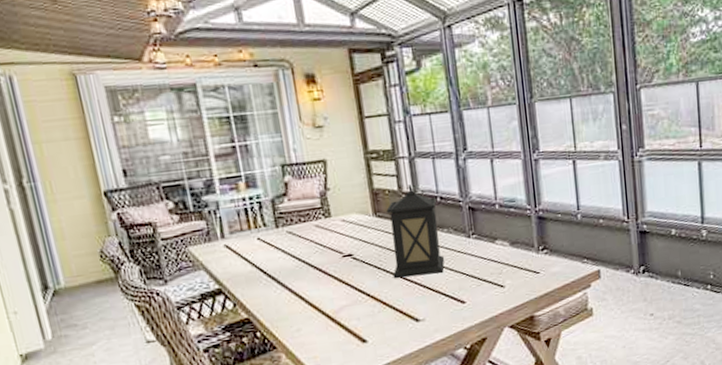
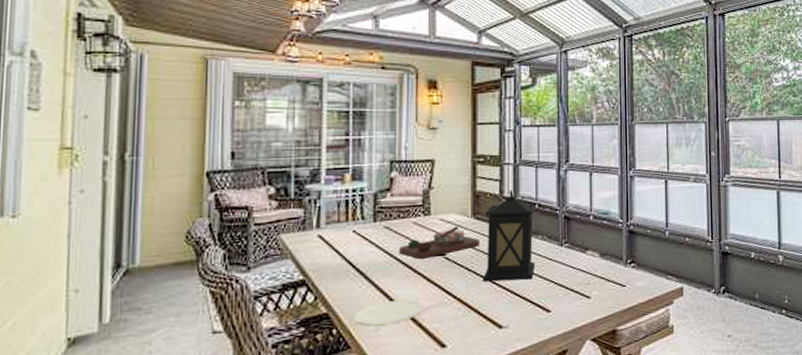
plate: none [273,300,339,328] -> present [353,300,423,327]
platter: none [306,225,385,261] -> present [399,225,479,259]

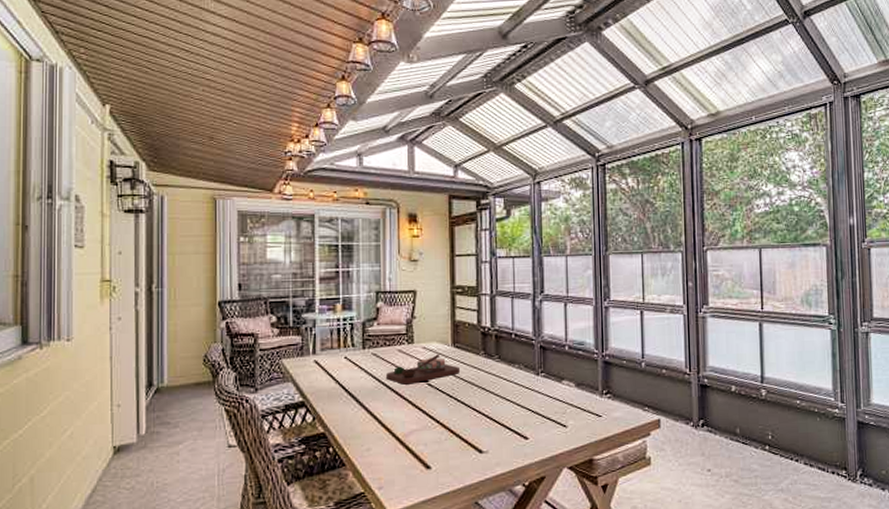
plate: present [353,300,423,327] -> none [347,423,409,446]
lantern: present [482,190,536,282] -> none [463,320,512,408]

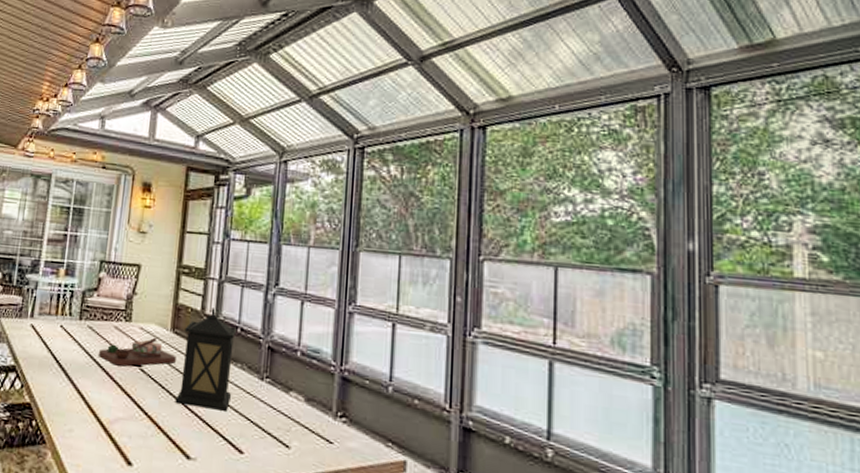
lantern: none [463,320,512,408] -> present [175,308,238,411]

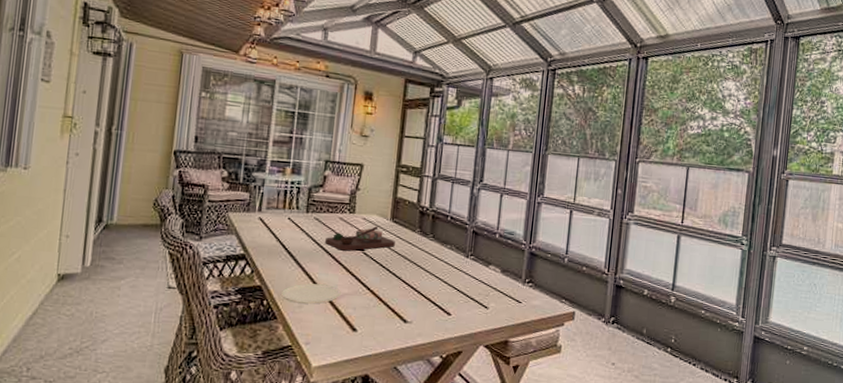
plate: none [51,403,115,429] -> present [281,283,341,304]
lantern: present [175,308,238,411] -> none [394,200,448,283]

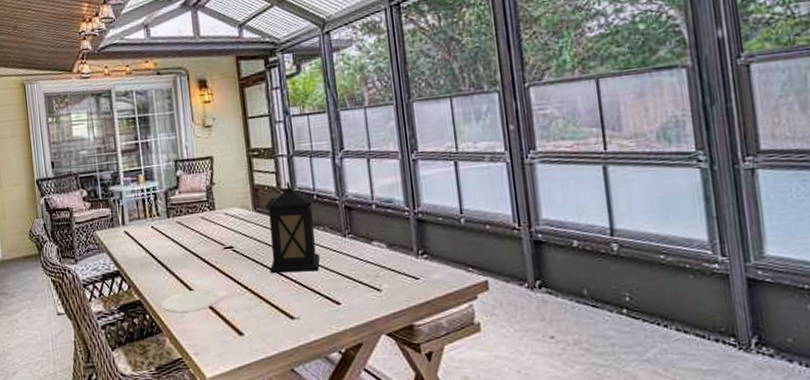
platter: present [325,226,395,251] -> none [192,219,263,252]
lantern: none [394,200,448,283] -> present [265,182,320,273]

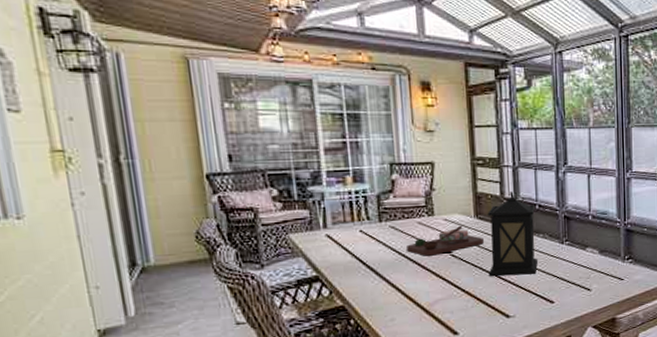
plate: present [161,289,219,313] -> none [369,293,434,317]
platter: none [192,219,263,252] -> present [407,225,484,256]

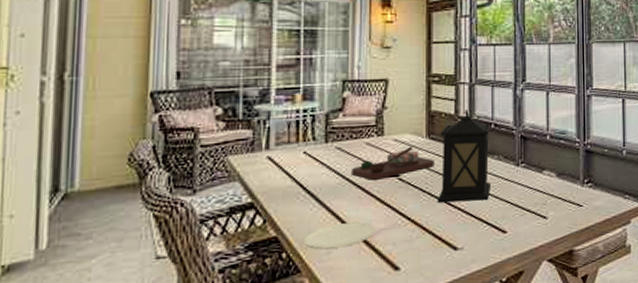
plate: none [369,293,434,317] -> present [304,222,376,250]

